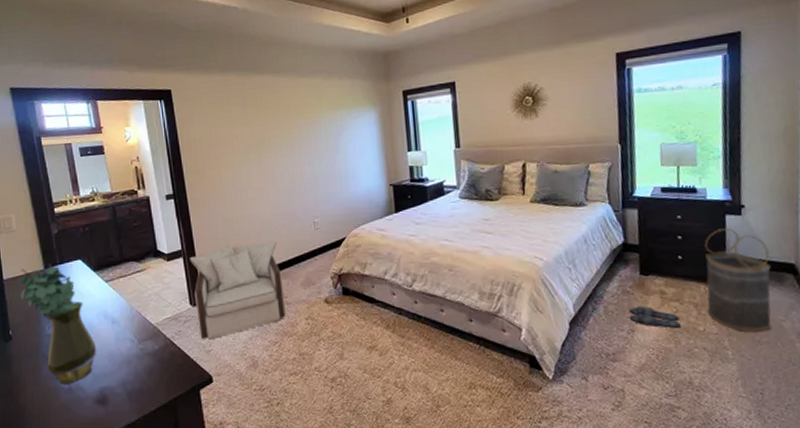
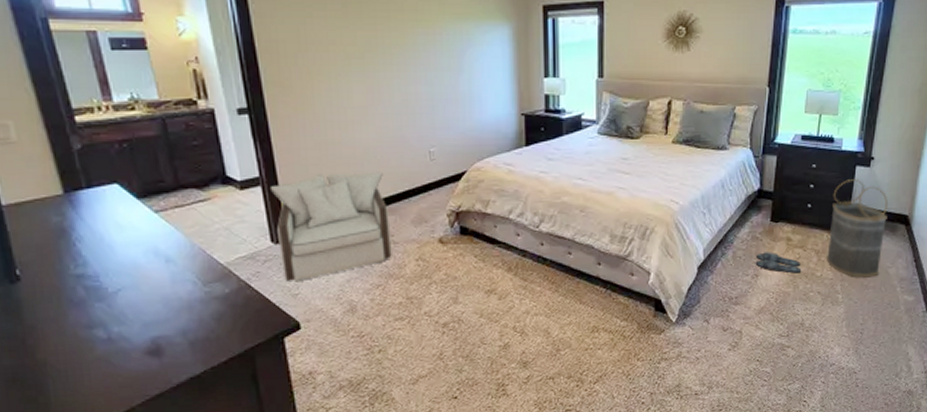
vase: present [20,264,97,384] -> none [28,187,146,334]

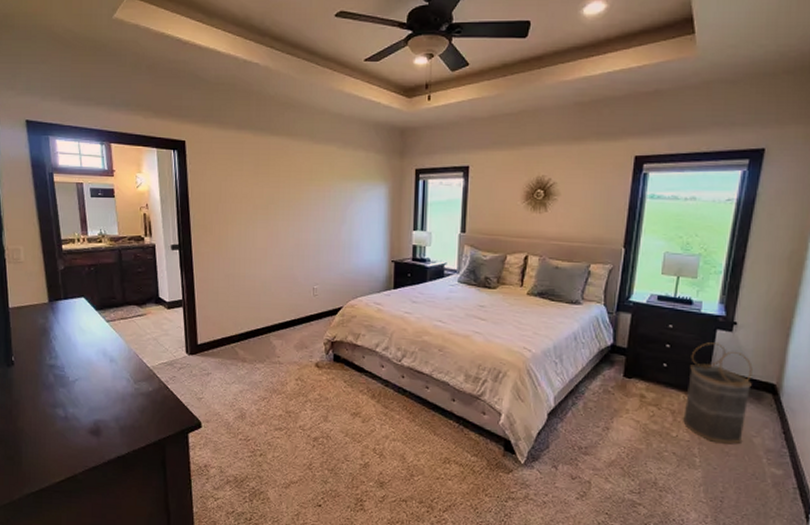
armchair: present [269,171,392,282] -> none [189,301,278,388]
slippers: present [756,252,802,274] -> none [607,406,656,431]

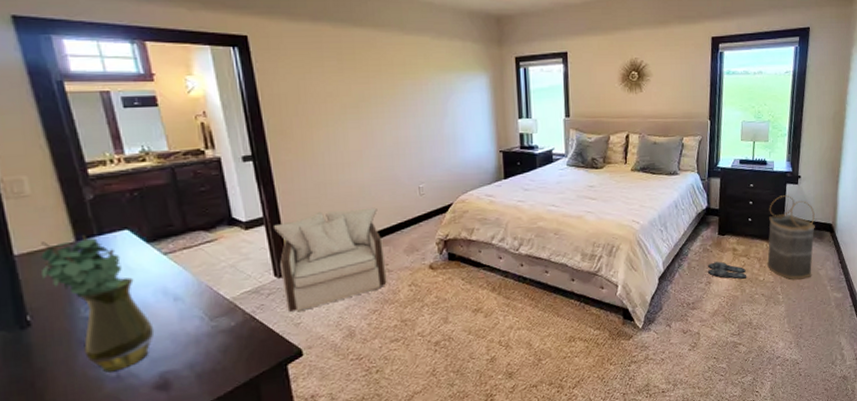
vase: none [24,298,94,413] -> present [40,235,155,373]
armchair: none [189,301,278,388] -> present [272,207,387,312]
slippers: none [607,406,656,431] -> present [708,261,747,279]

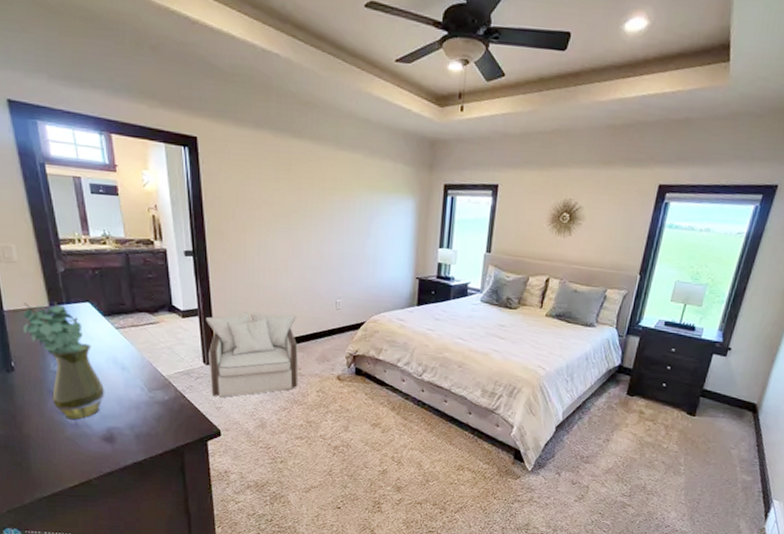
slippers: present [708,261,747,279] -> none [609,421,650,443]
basket: present [766,195,815,280] -> none [673,365,739,455]

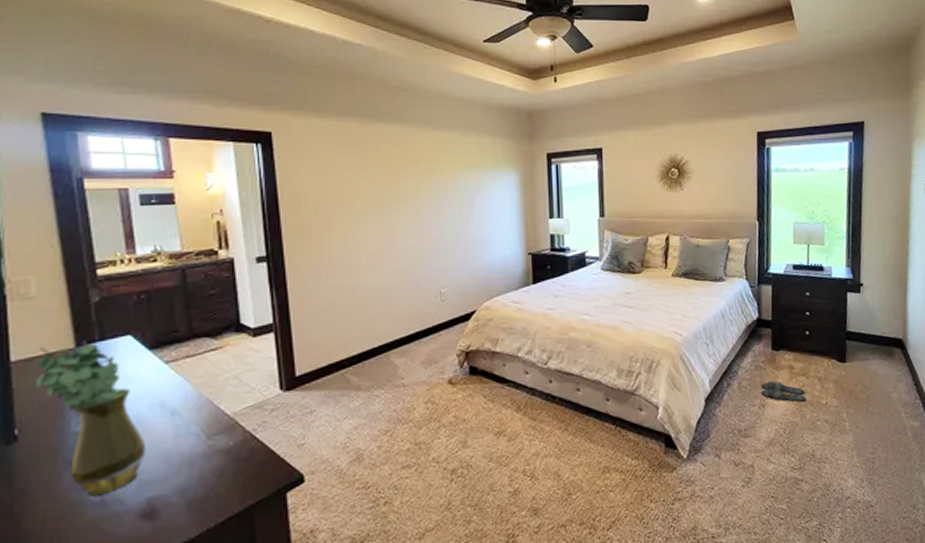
armchair: present [205,312,299,398] -> none [282,314,401,431]
slippers: none [609,421,650,443] -> present [761,381,807,402]

